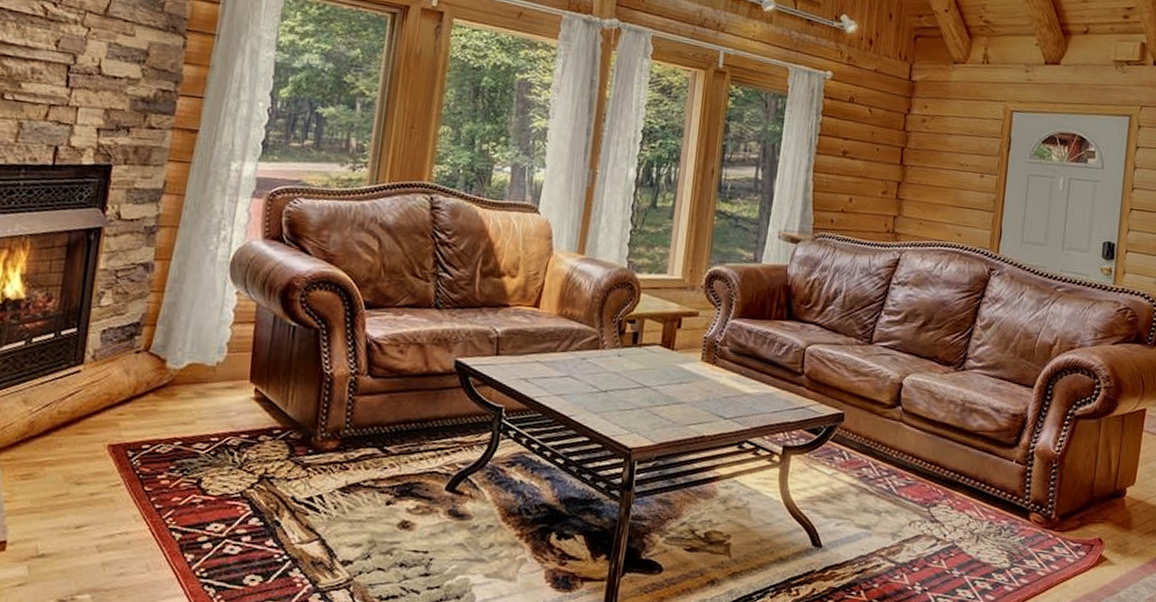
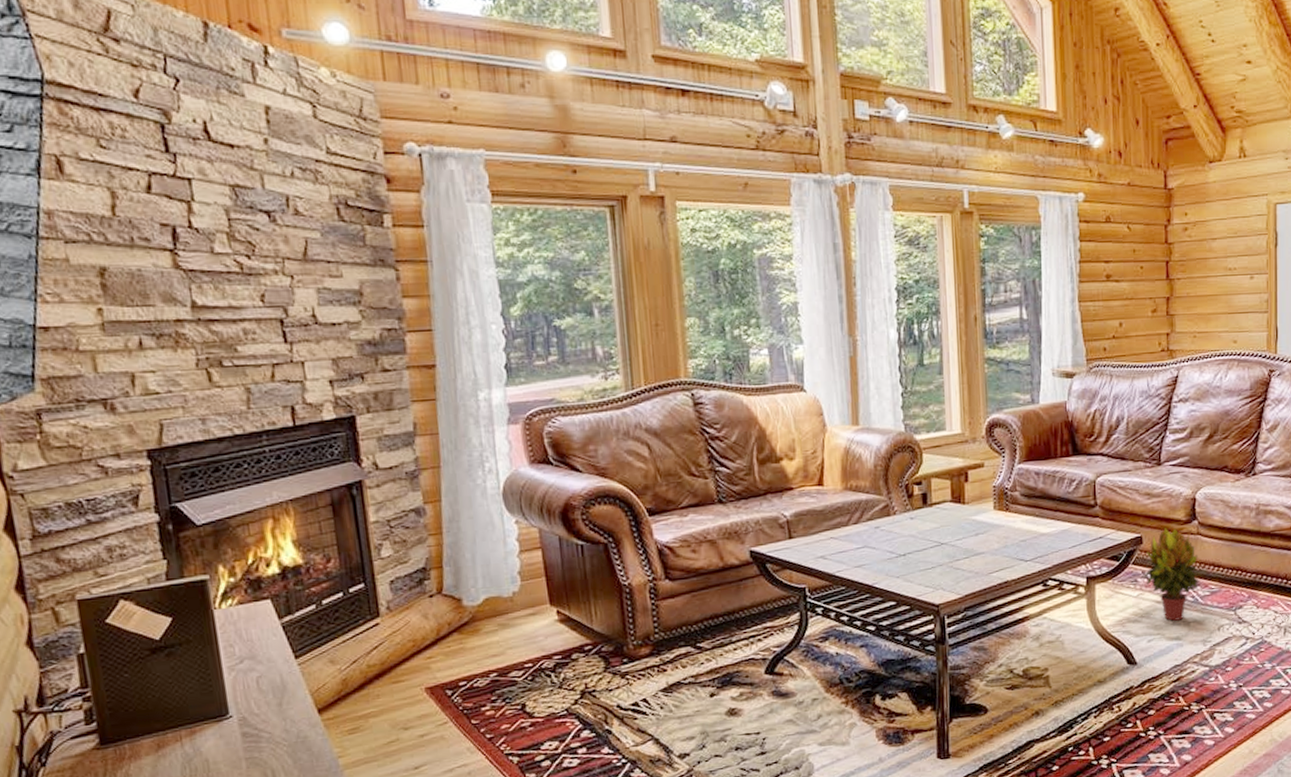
potted plant: none [838,407,900,508] -> present [1142,526,1202,621]

